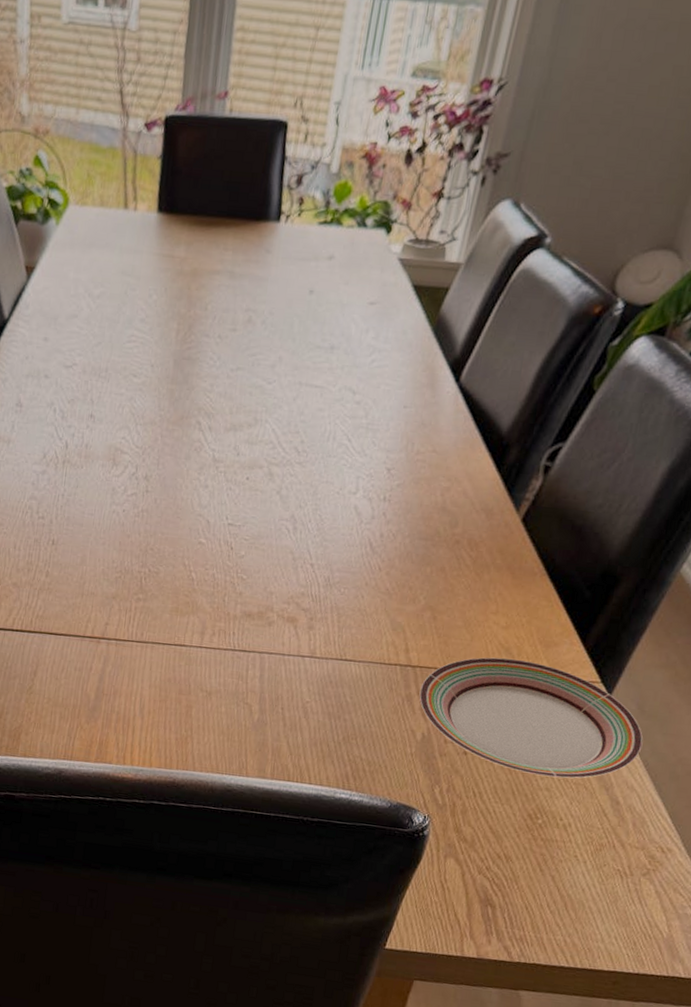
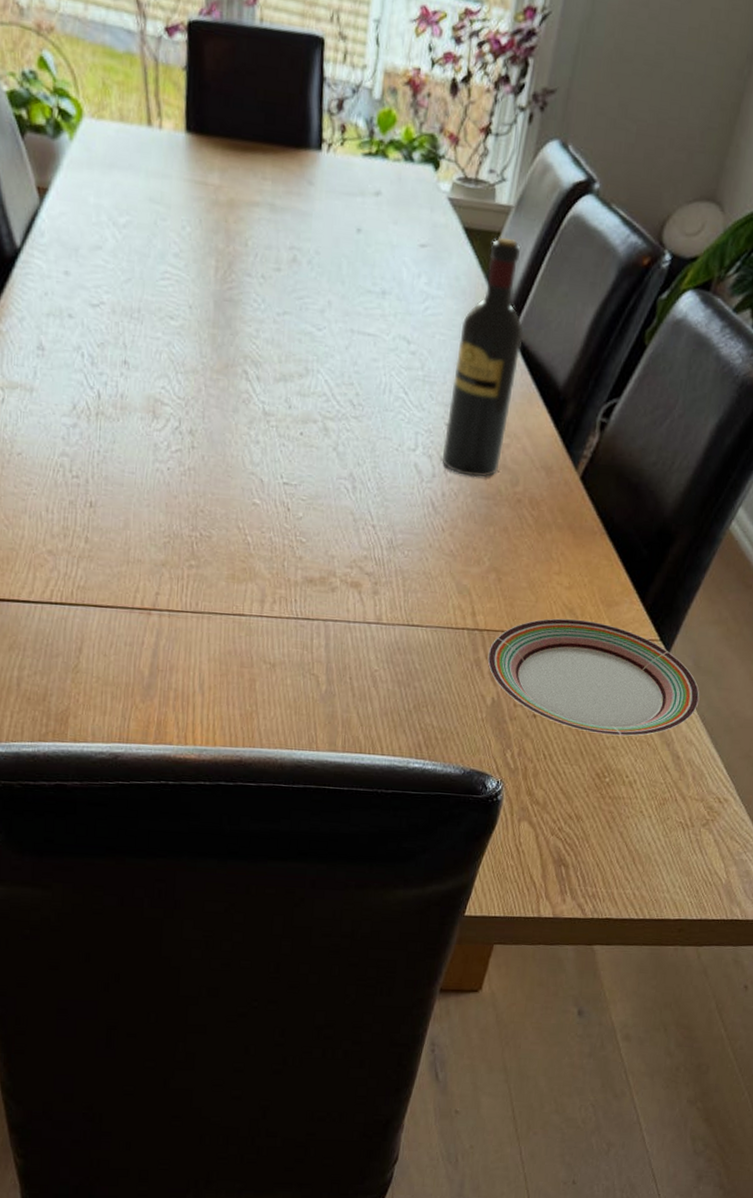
wine bottle: none [381,292,469,520] -> present [442,237,524,478]

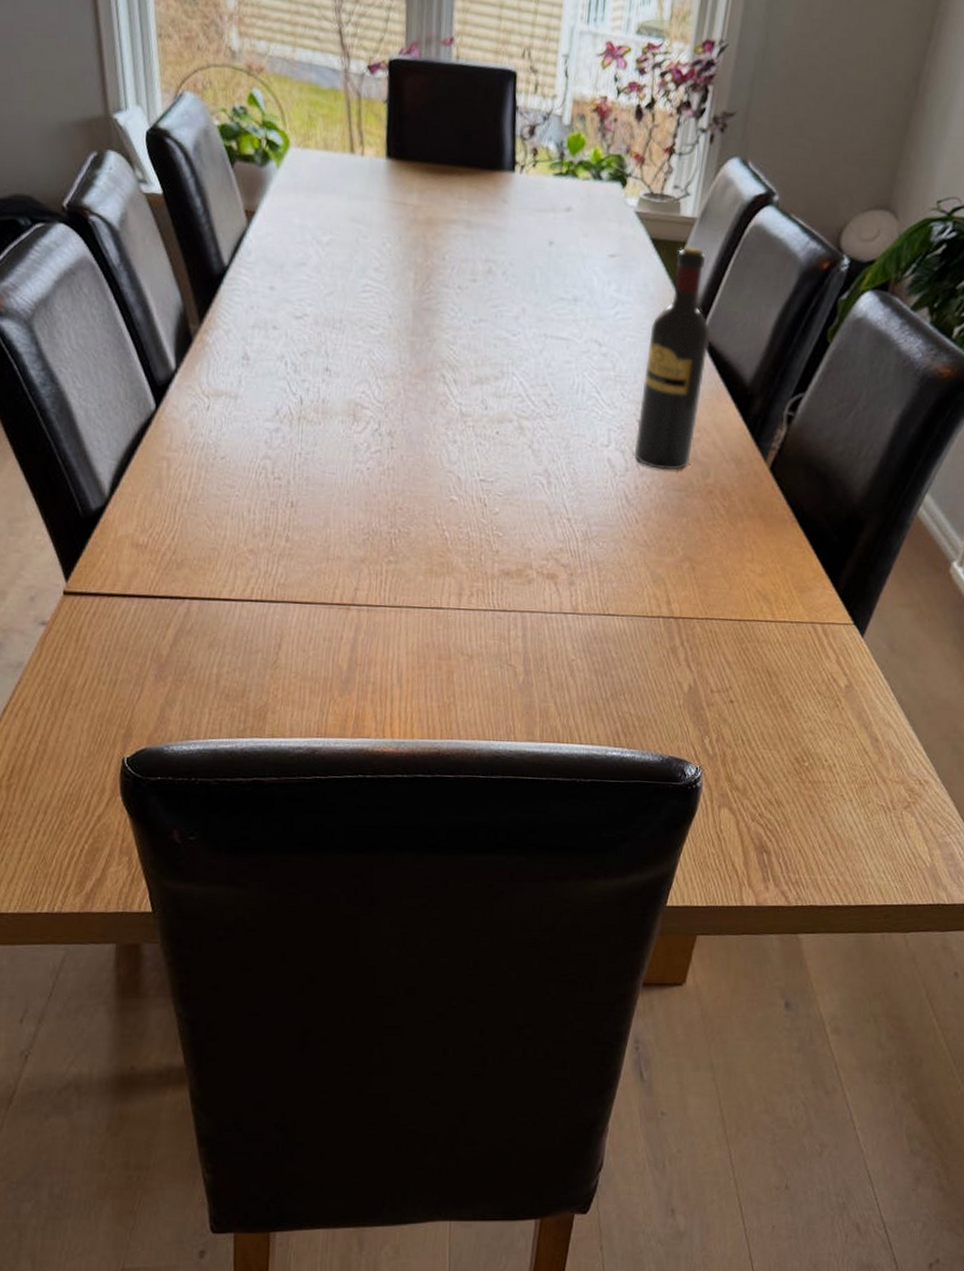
plate: present [487,618,700,736] -> none [683,605,896,720]

